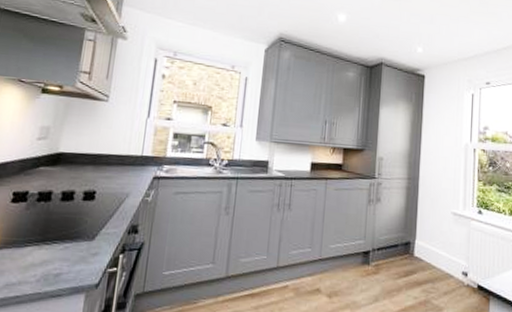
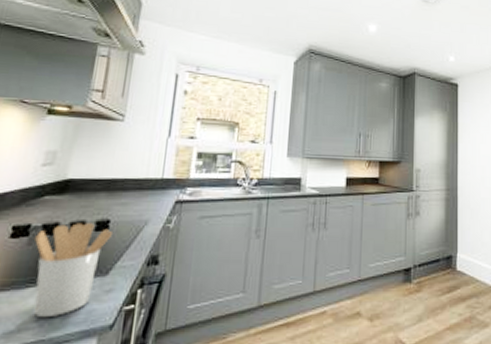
utensil holder: none [31,192,98,274] -> present [33,223,112,318]

